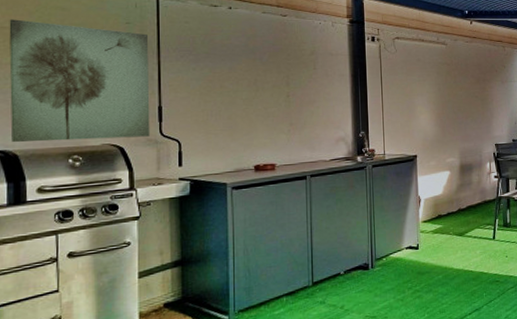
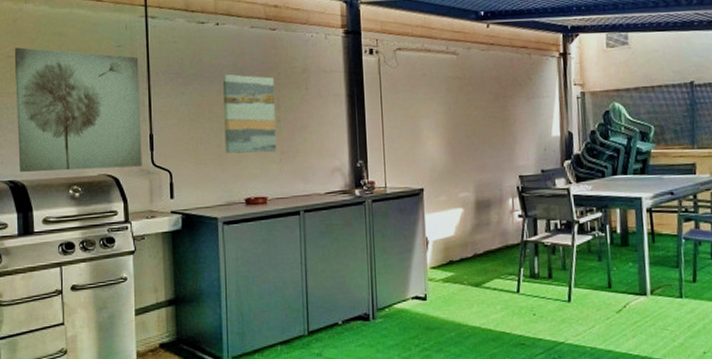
wall art: none [234,54,285,125] -> present [223,74,276,154]

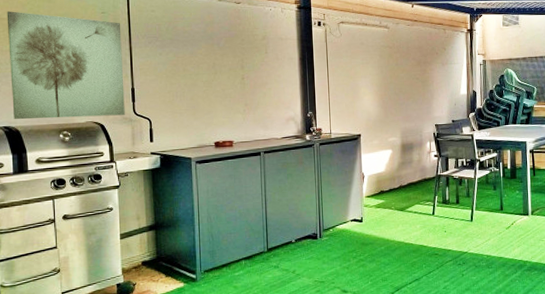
wall art: present [223,74,276,154] -> none [195,40,241,105]

